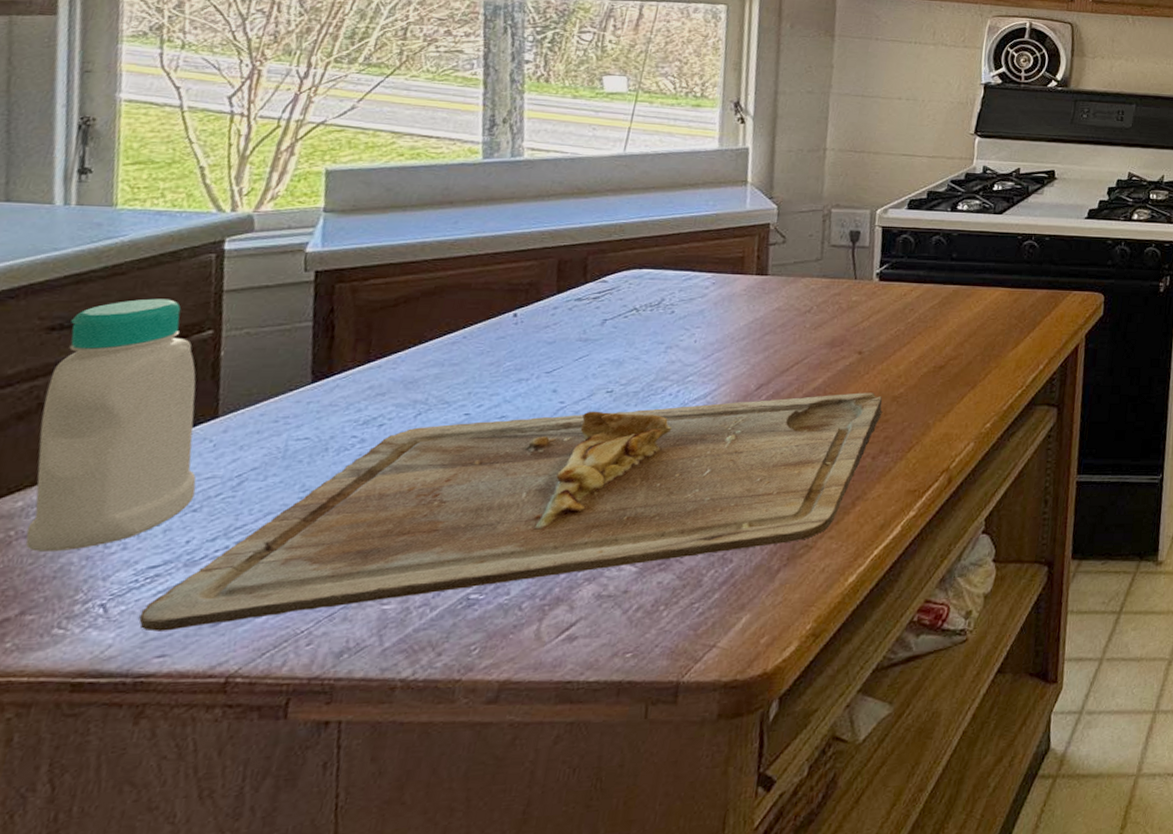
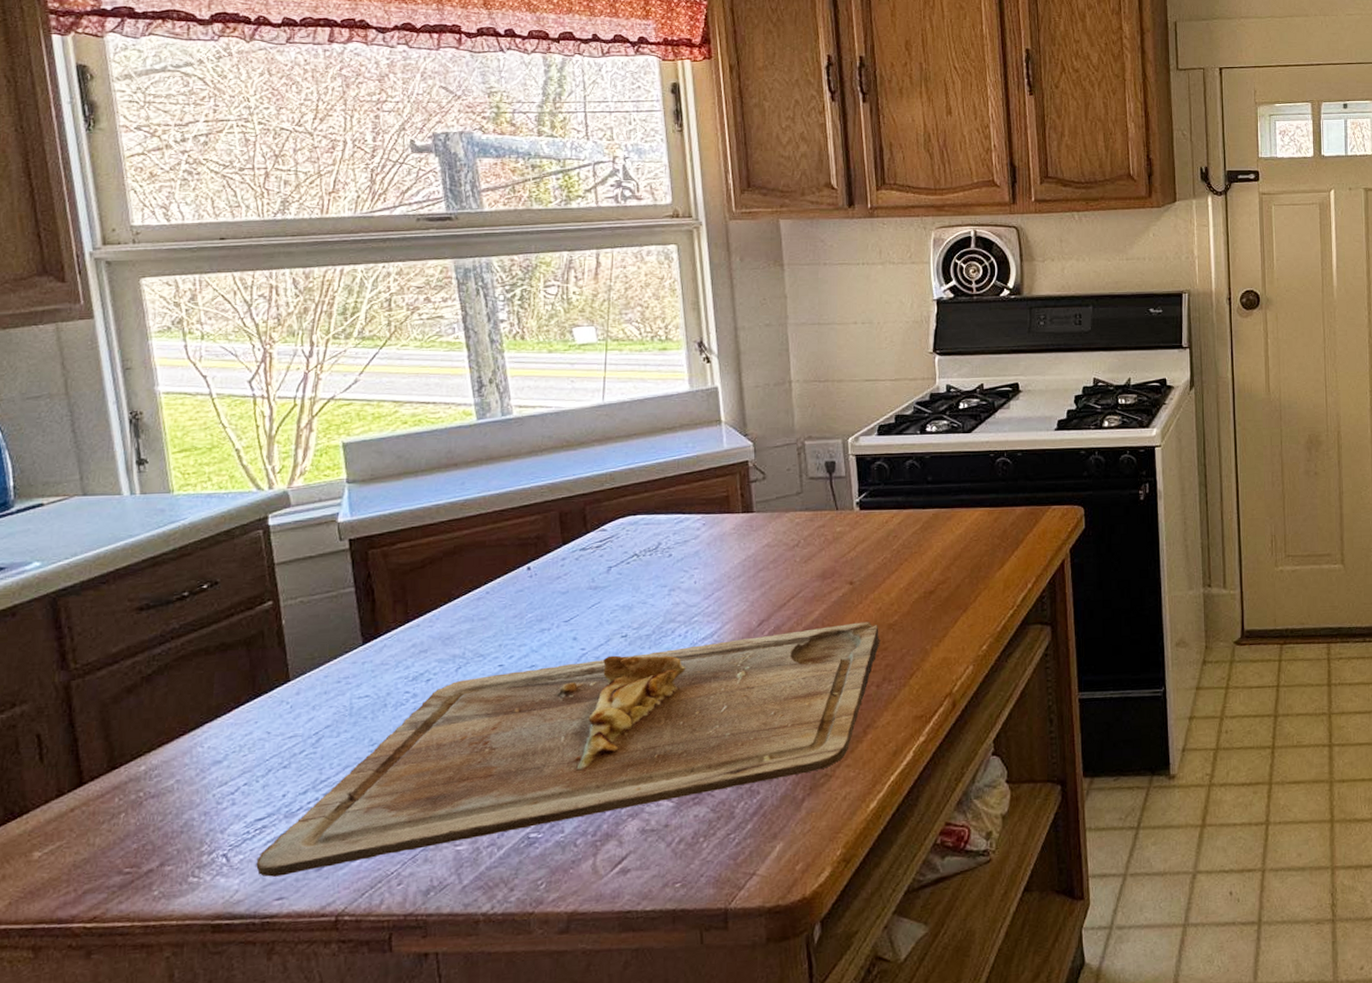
bottle: present [25,298,197,552] -> none [146,574,283,810]

